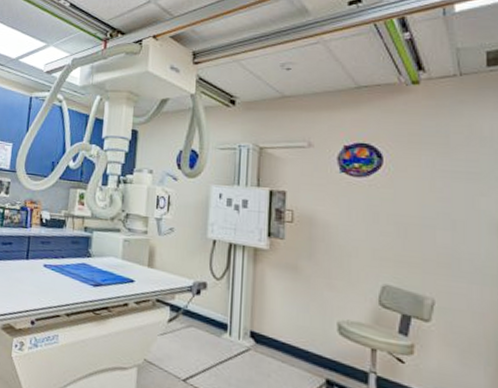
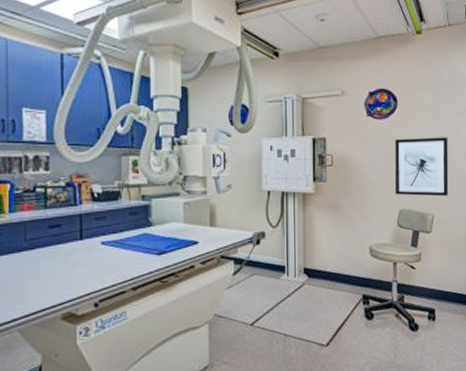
wall art: none [376,201,459,280] -> present [394,137,449,197]

